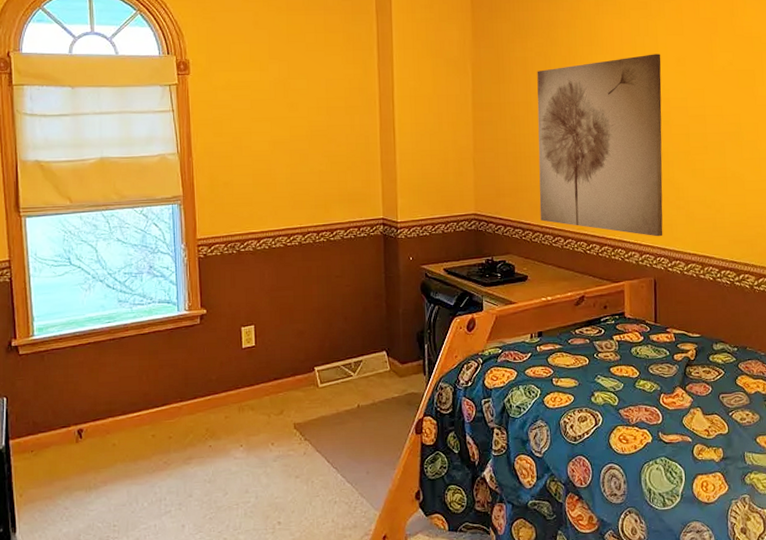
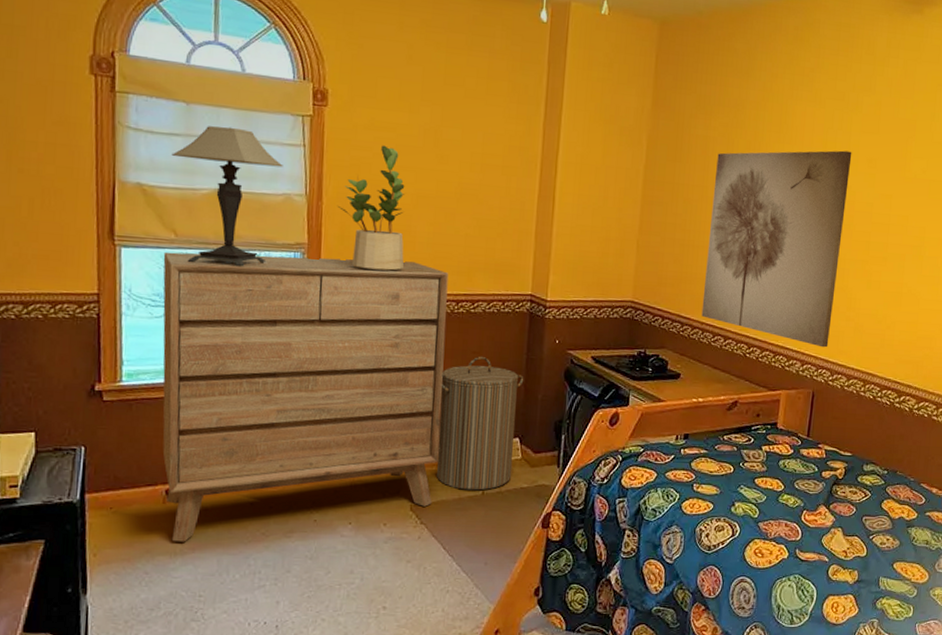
dresser: none [61,201,315,477] -> present [162,251,449,542]
table lamp: none [62,103,156,225] -> present [171,126,283,267]
potted plant: none [205,102,267,213] -> present [337,145,405,271]
laundry hamper: none [310,280,385,405] -> present [437,357,524,491]

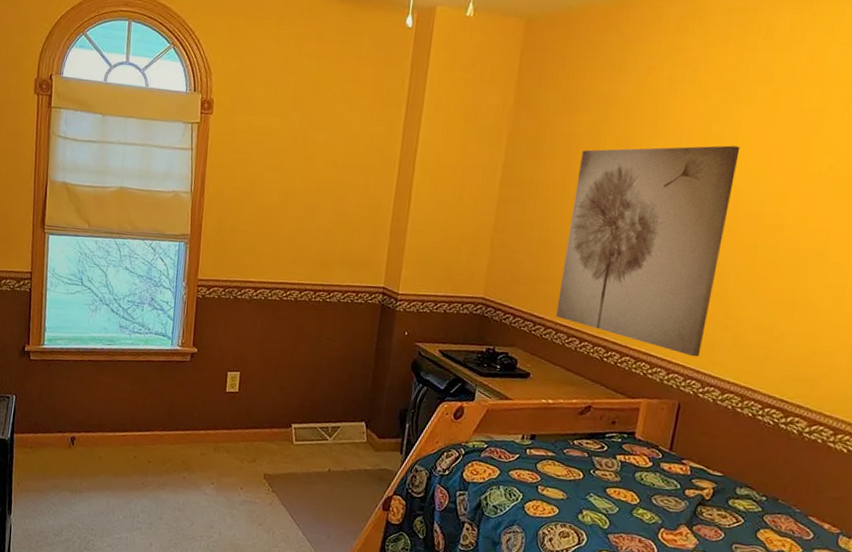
dresser: present [162,251,449,542] -> none [70,239,309,483]
table lamp: present [171,126,283,267] -> none [89,134,174,254]
potted plant: present [337,145,405,271] -> none [216,147,274,261]
laundry hamper: present [437,357,524,491] -> none [289,343,373,468]

